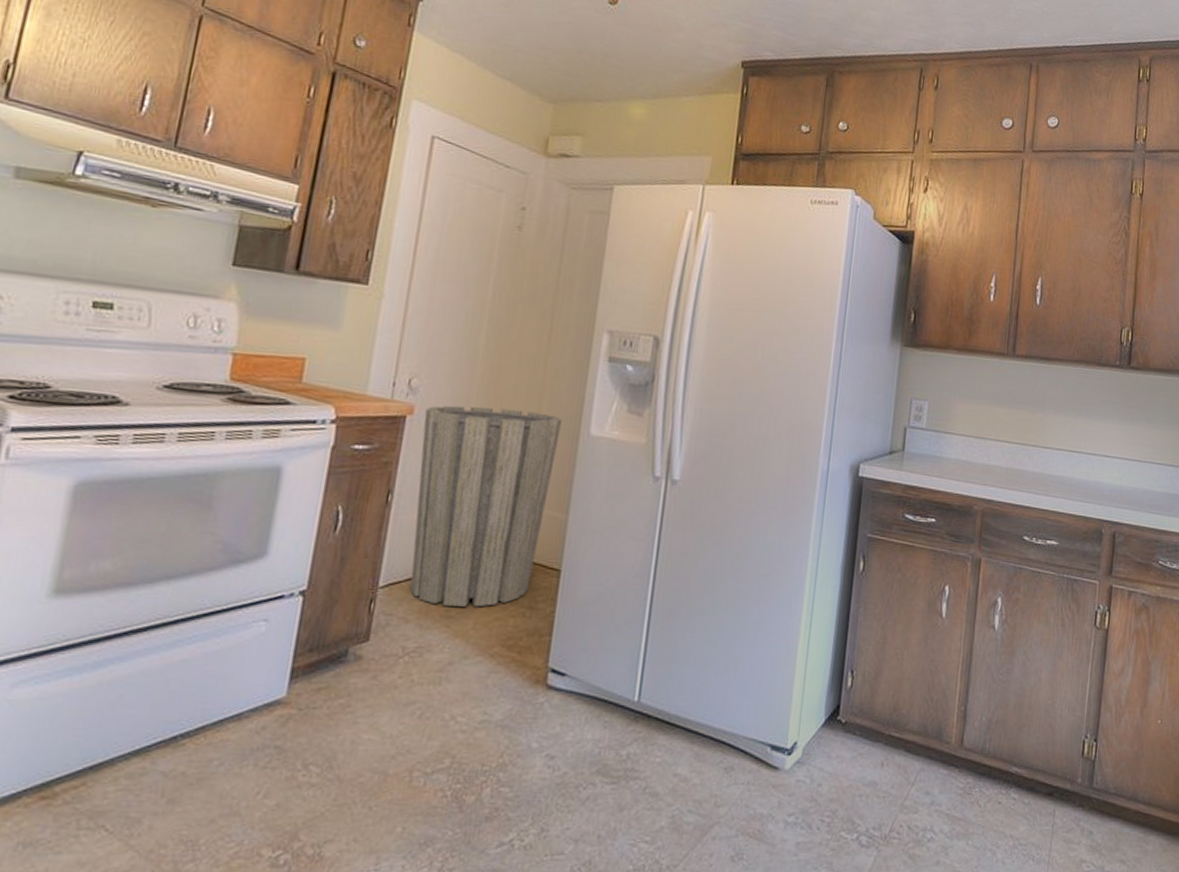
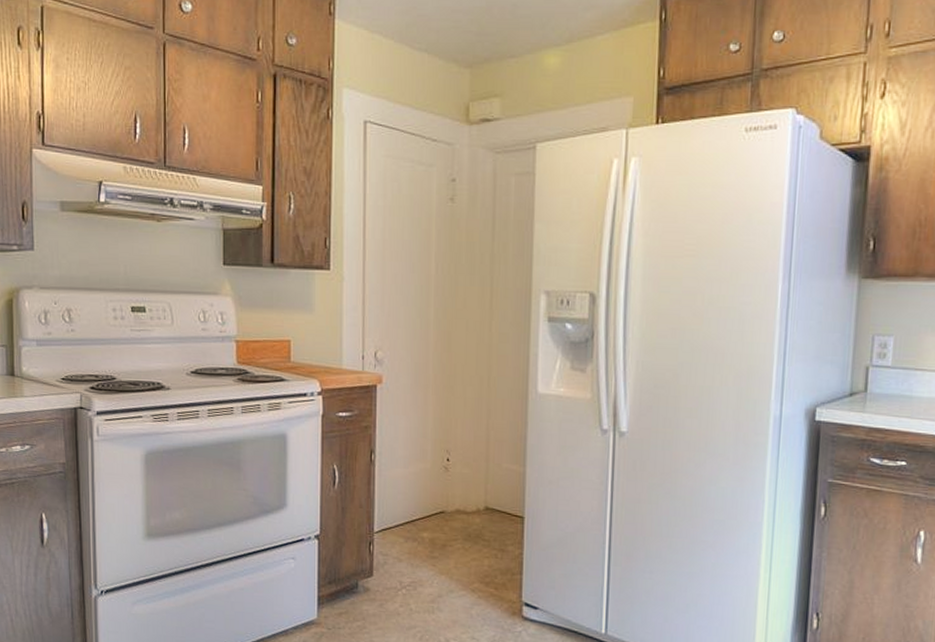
trash can: present [410,405,562,607] -> none [391,372,511,550]

